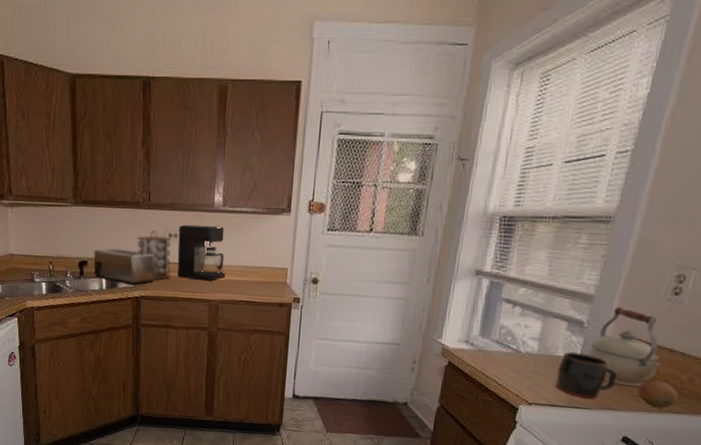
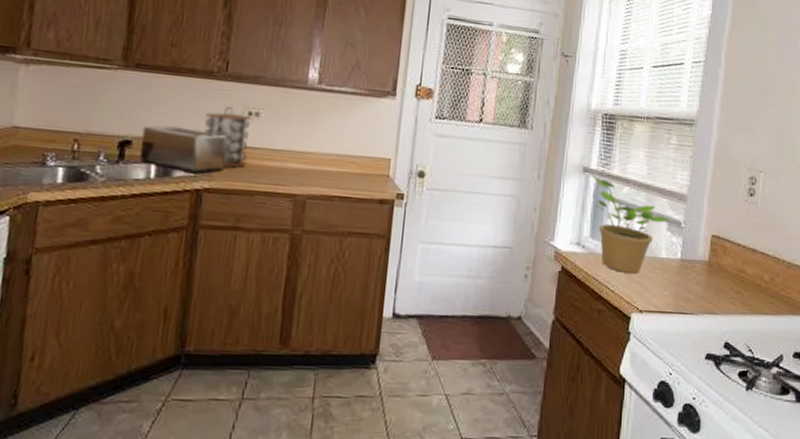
coffee maker: present [177,225,226,282] -> none [255,102,319,172]
potted plant: none [484,278,569,370] -> present [591,176,668,273]
mug: present [556,352,617,399] -> none [663,253,713,303]
kettle: present [586,307,662,388] -> none [686,207,748,289]
fruit: present [637,380,679,409] -> none [731,281,765,310]

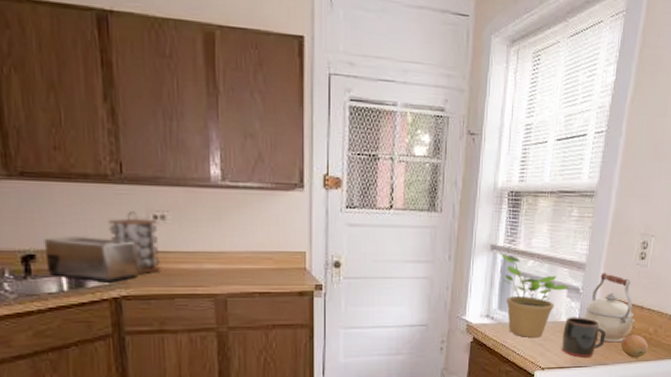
mug: none [663,253,713,303] -> present [562,317,606,358]
kettle: none [686,207,748,289] -> present [583,273,636,343]
fruit: none [731,281,765,310] -> present [620,335,649,358]

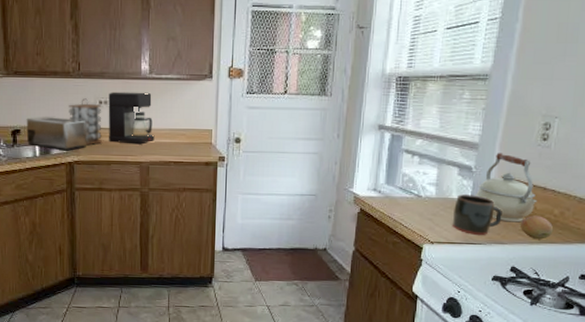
coffee maker: none [166,203,233,272] -> present [108,92,155,145]
potted plant: present [499,253,568,337] -> none [386,132,460,212]

